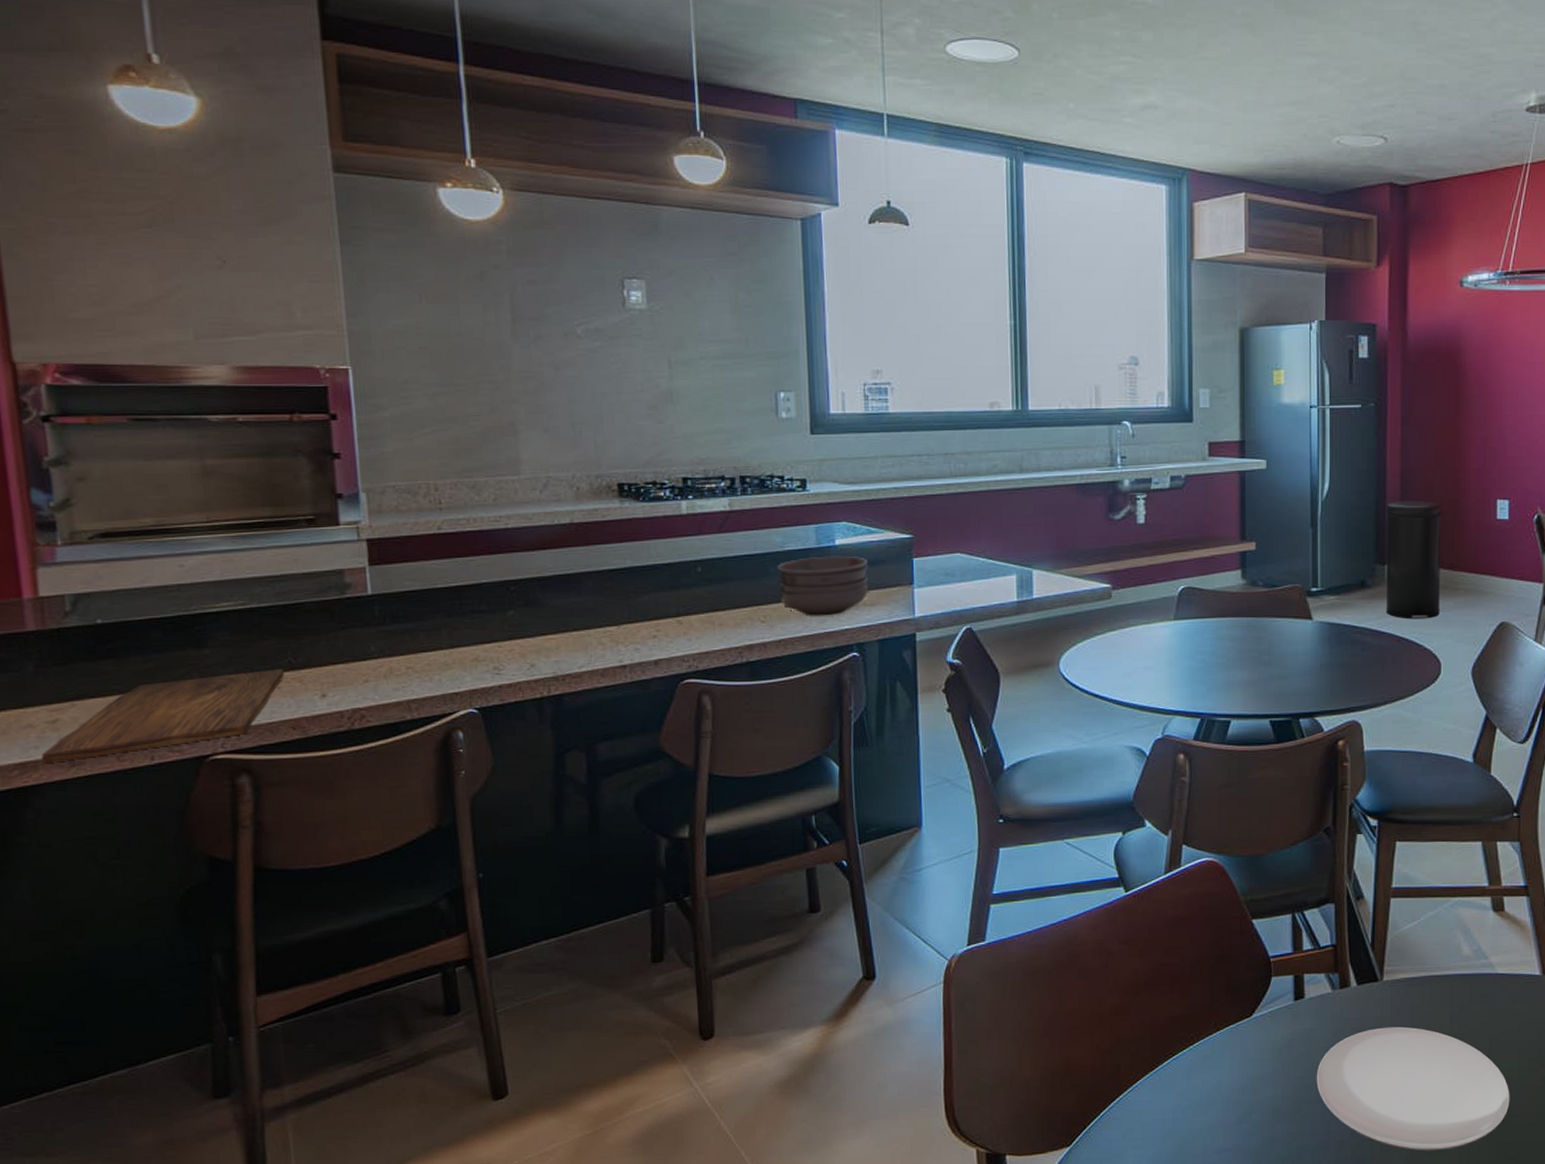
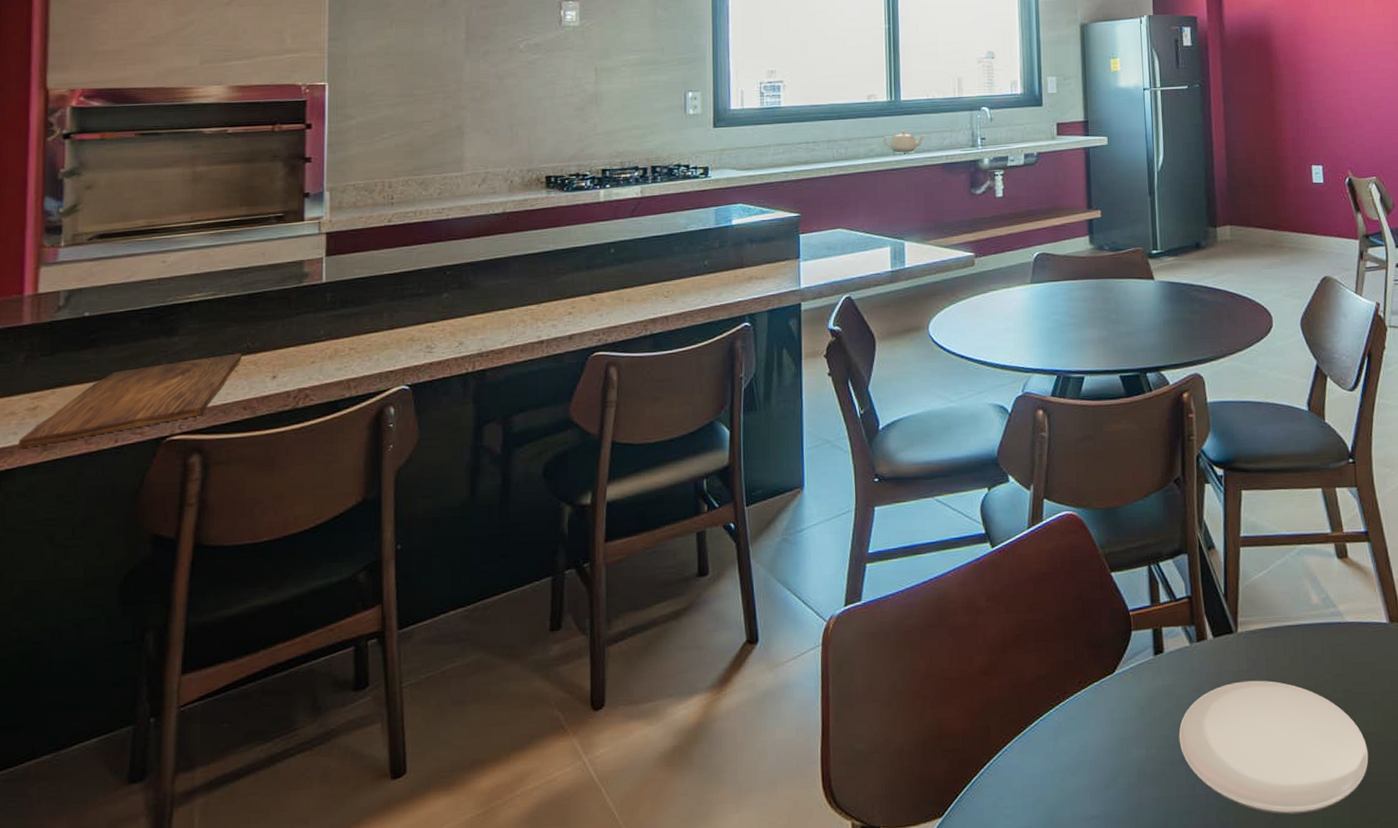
bowl: present [777,555,869,616] -> none [681,234,761,290]
teapot: none [1008,444,1059,471] -> present [883,130,927,153]
pedal bin: present [1386,501,1442,619] -> none [1215,168,1268,277]

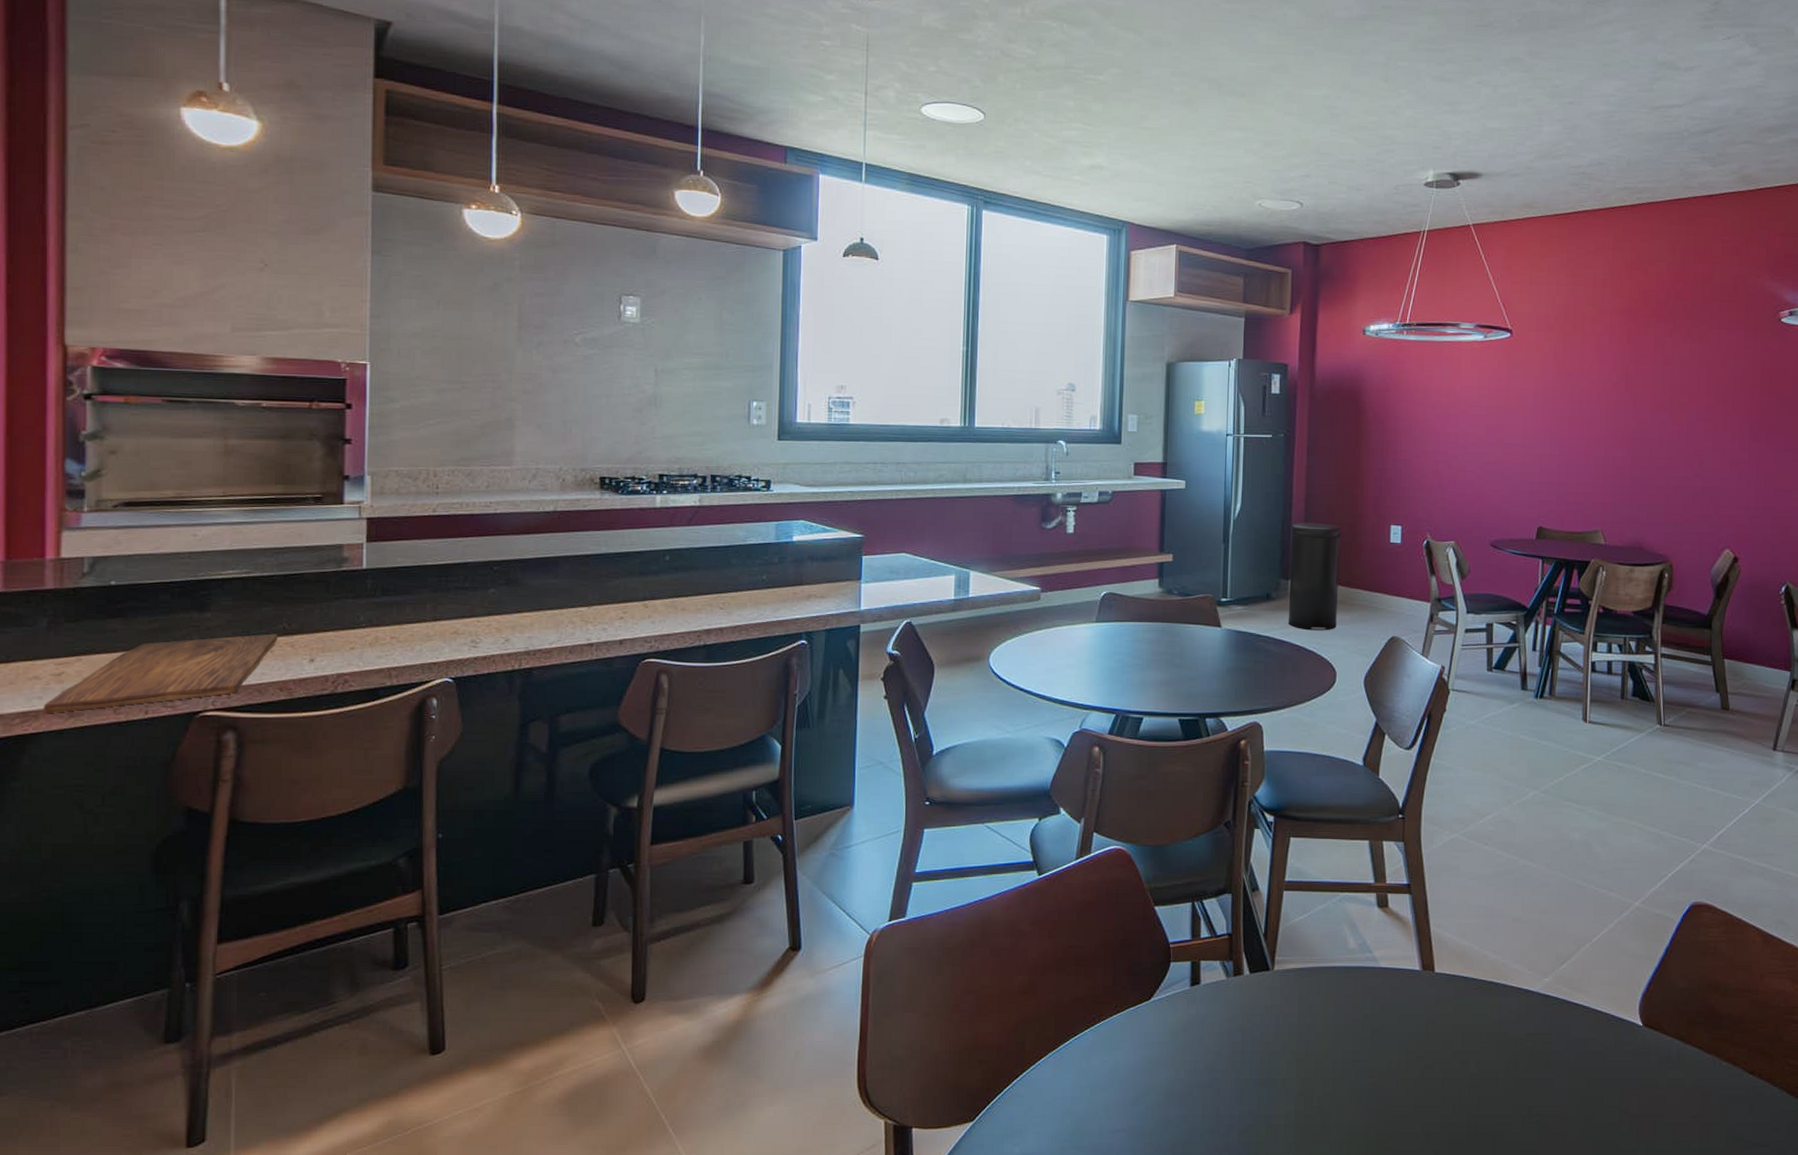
teapot: present [883,130,927,153] -> none [954,457,1000,481]
plate: present [1178,680,1369,815] -> none [1208,1015,1389,1139]
pedal bin: none [1215,168,1268,277] -> present [1288,523,1341,631]

